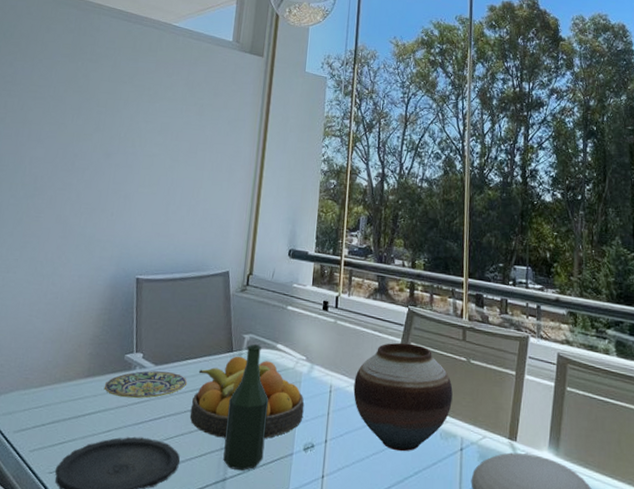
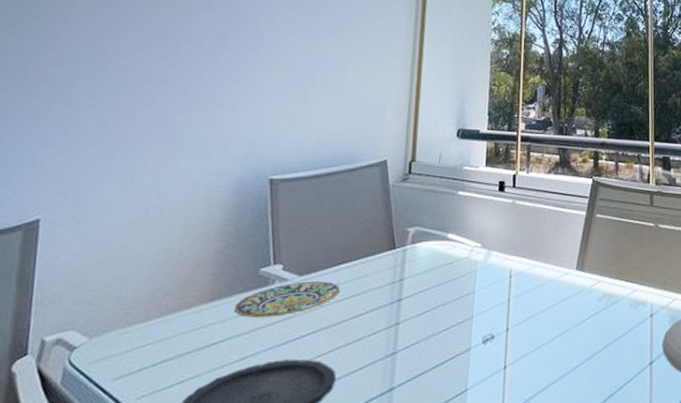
fruit bowl: present [190,356,305,438] -> none [346,252,482,345]
bottle: present [223,344,269,470] -> none [389,237,441,377]
vase: present [353,342,453,452] -> none [536,215,641,328]

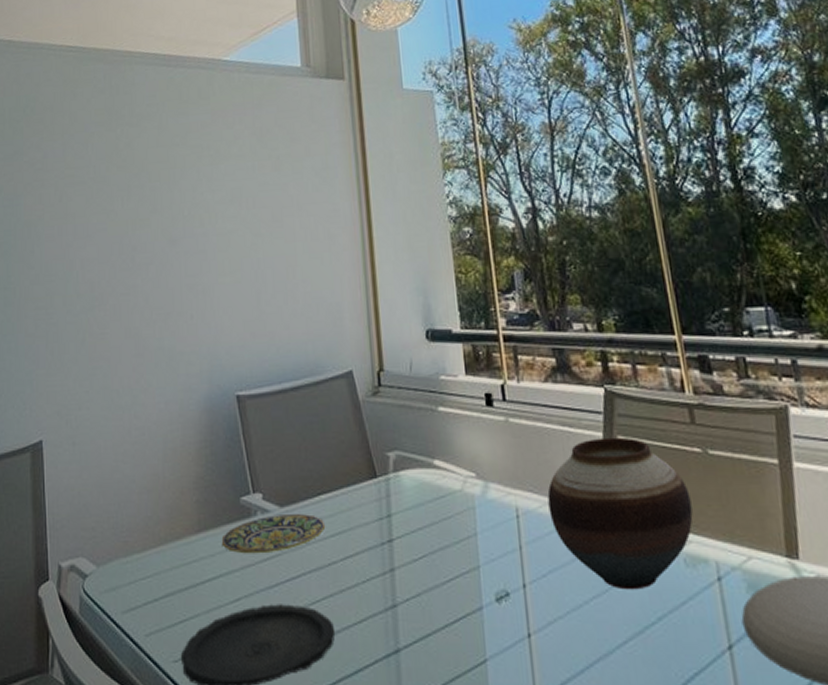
vase: none [536,215,641,328] -> present [547,437,693,590]

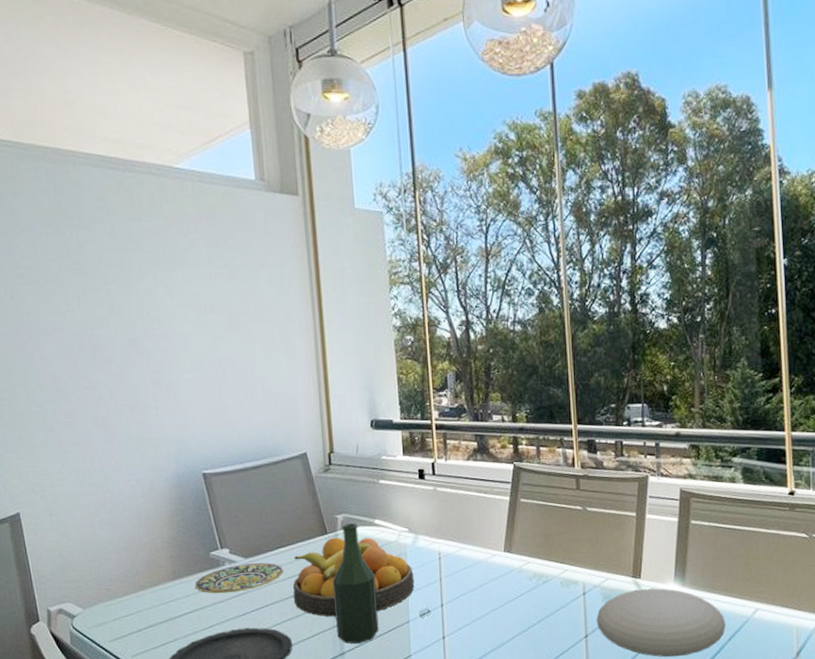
fruit bowl: none [335,482,487,595] -> present [293,537,415,617]
bottle: none [383,464,444,636] -> present [332,523,379,644]
vase: present [547,437,693,590] -> none [464,500,571,604]

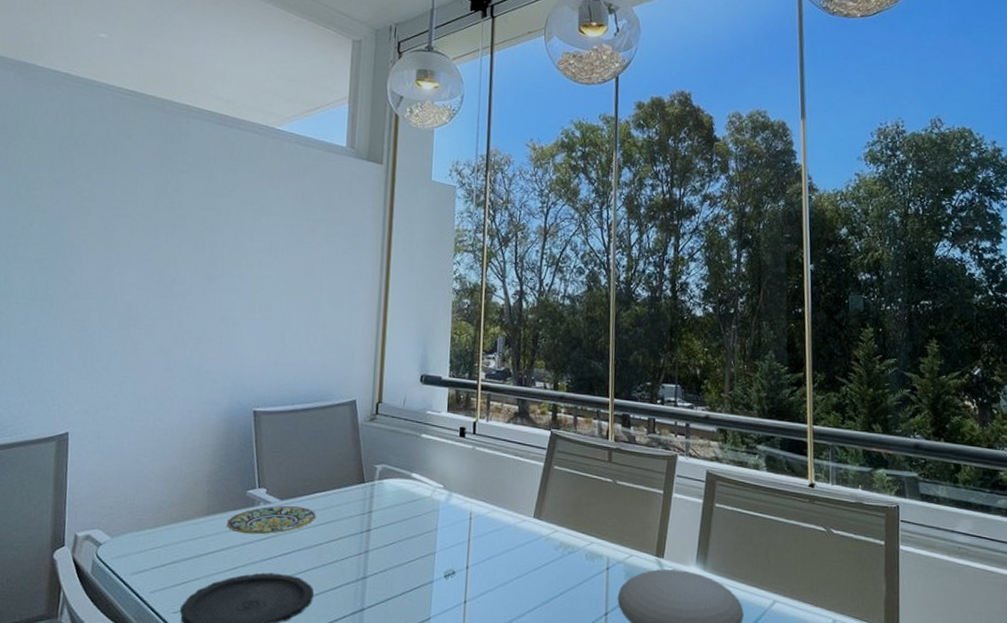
fruit bowl: present [293,537,415,617] -> none [321,487,444,570]
bottle: present [332,523,379,644] -> none [360,475,406,600]

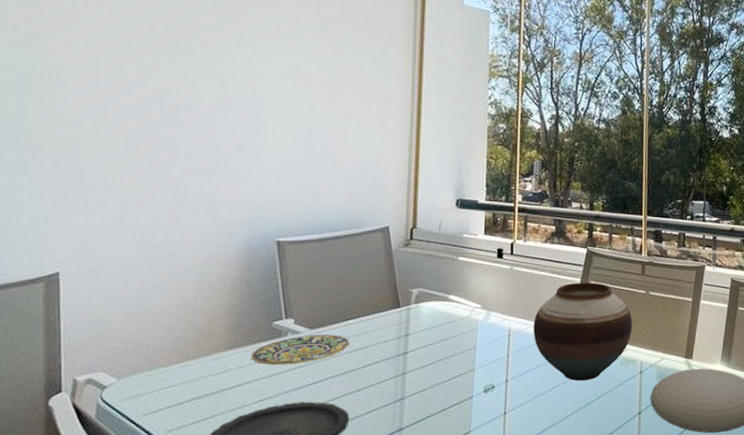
vase: none [495,466,598,574] -> present [533,282,632,381]

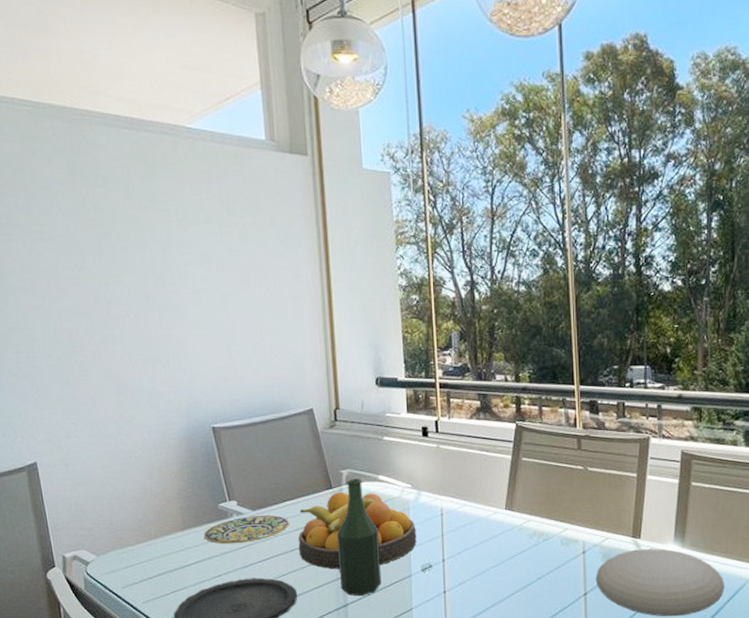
fruit bowl: none [356,311,482,392] -> present [298,491,417,569]
bottle: none [397,298,444,419] -> present [336,479,382,596]
vase: present [533,282,632,381] -> none [466,459,571,561]

